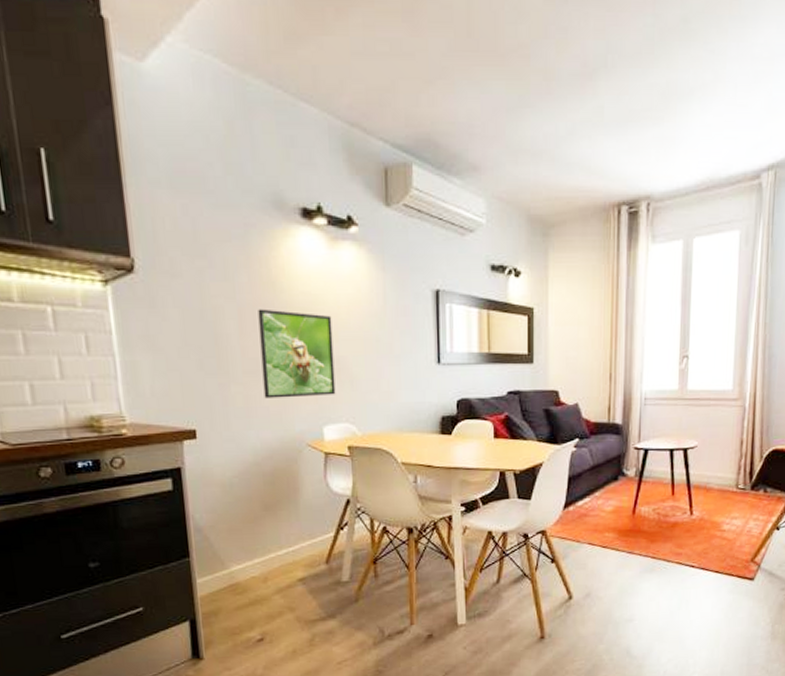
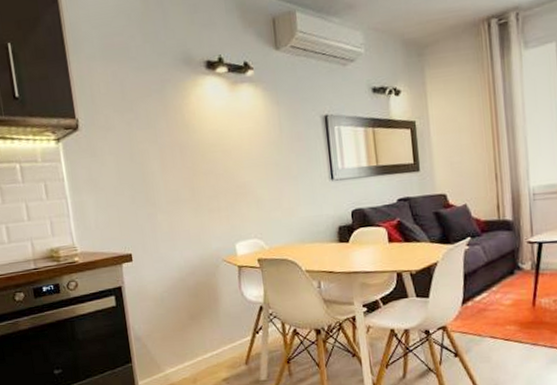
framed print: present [258,309,336,399] -> none [175,147,244,223]

